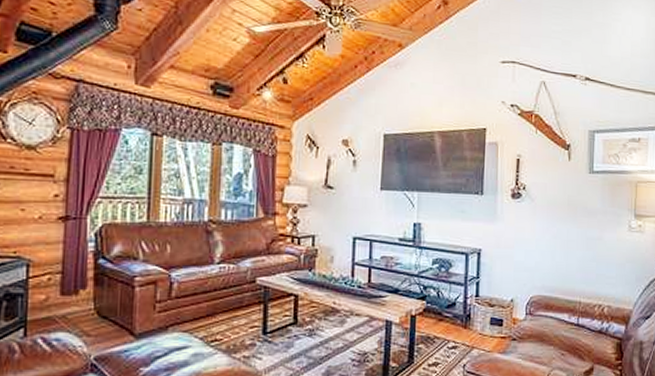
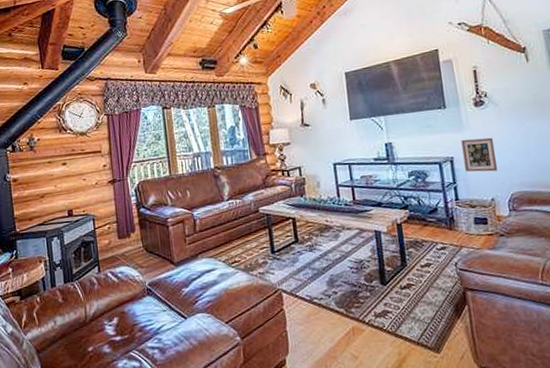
picture frame: none [491,231,524,271] -> present [461,137,498,172]

